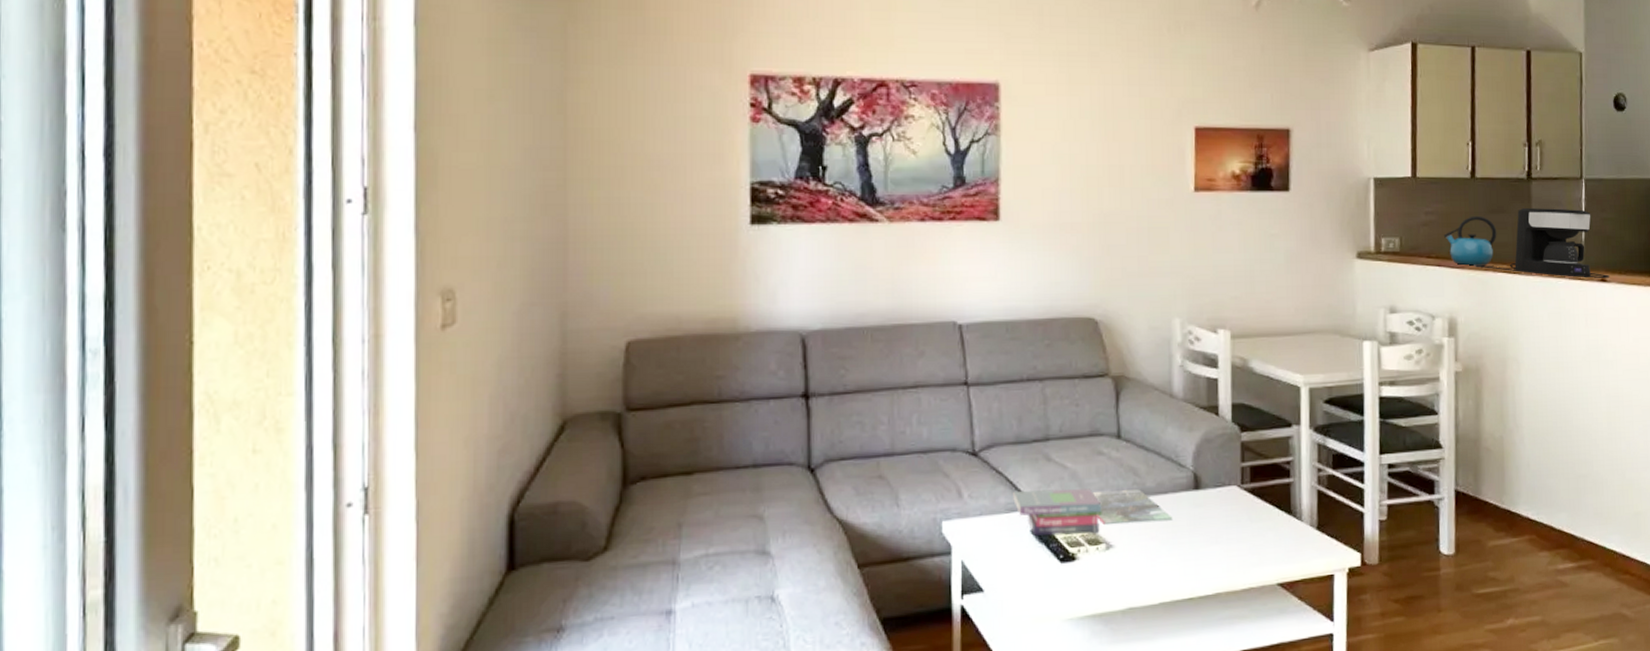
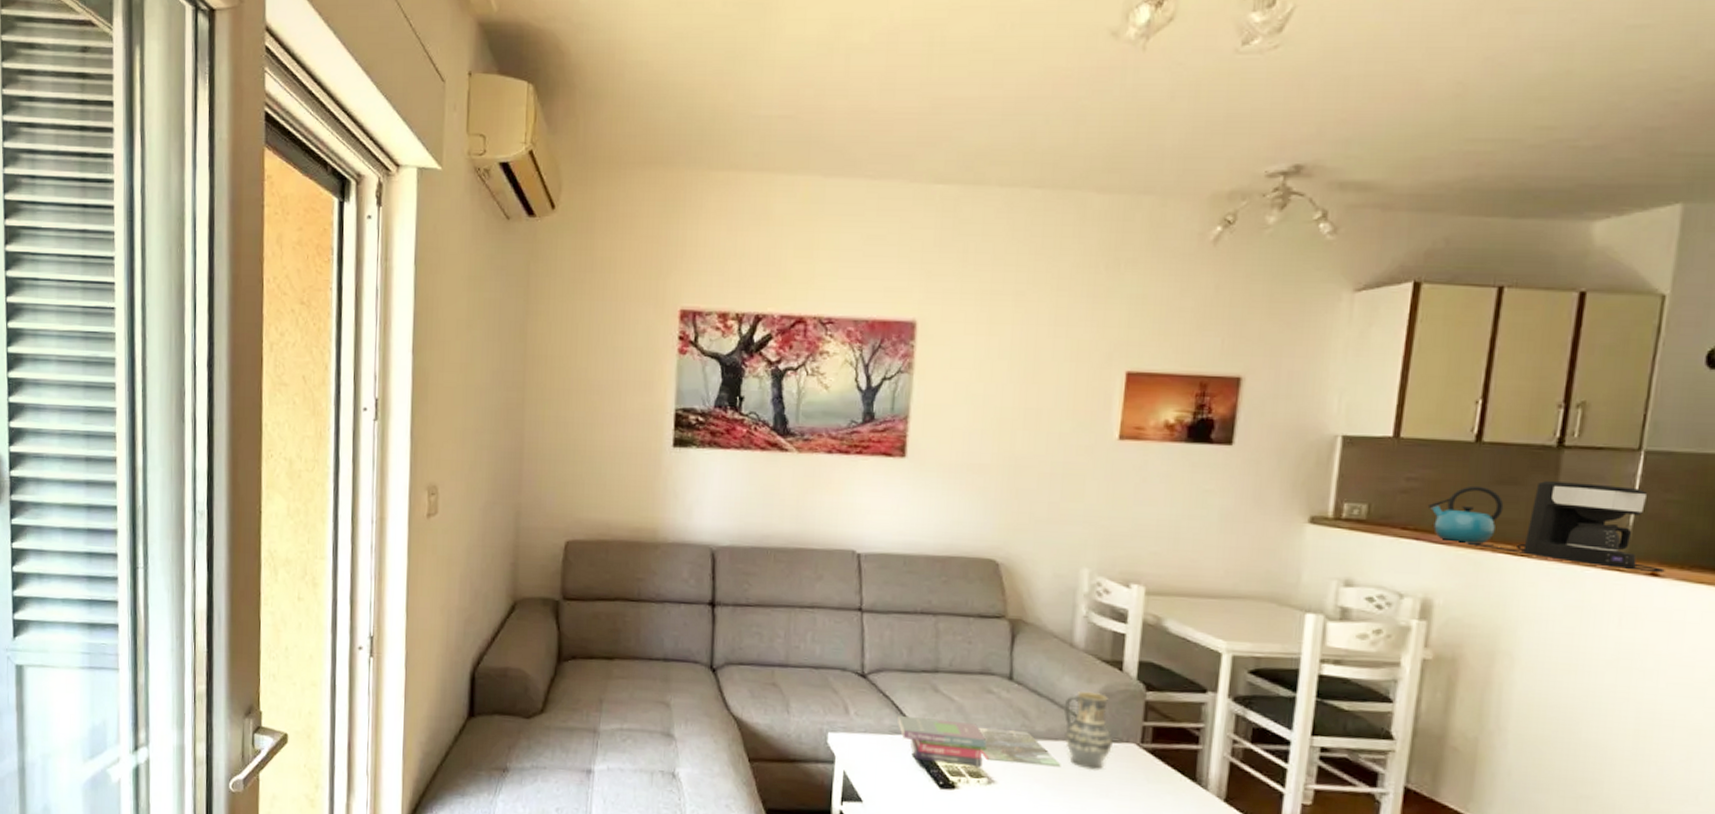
vase: none [1170,439,1218,520] -> present [1064,691,1114,772]

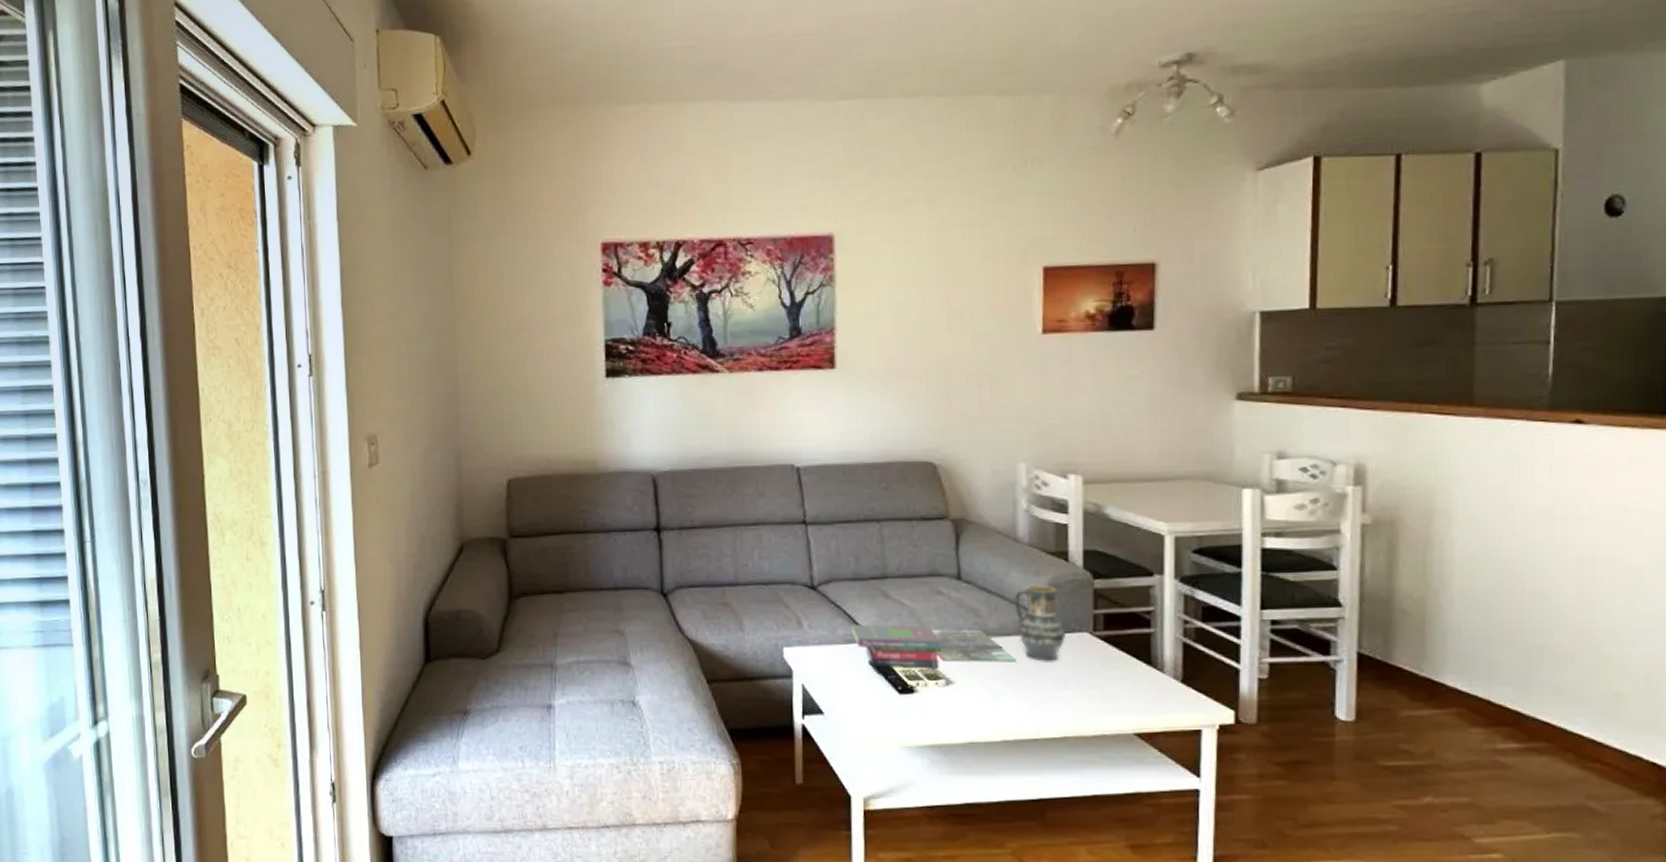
kettle: present [1427,485,1504,545] -> none [1350,349,1425,407]
coffee maker: present [1465,481,1665,572] -> none [1391,337,1589,420]

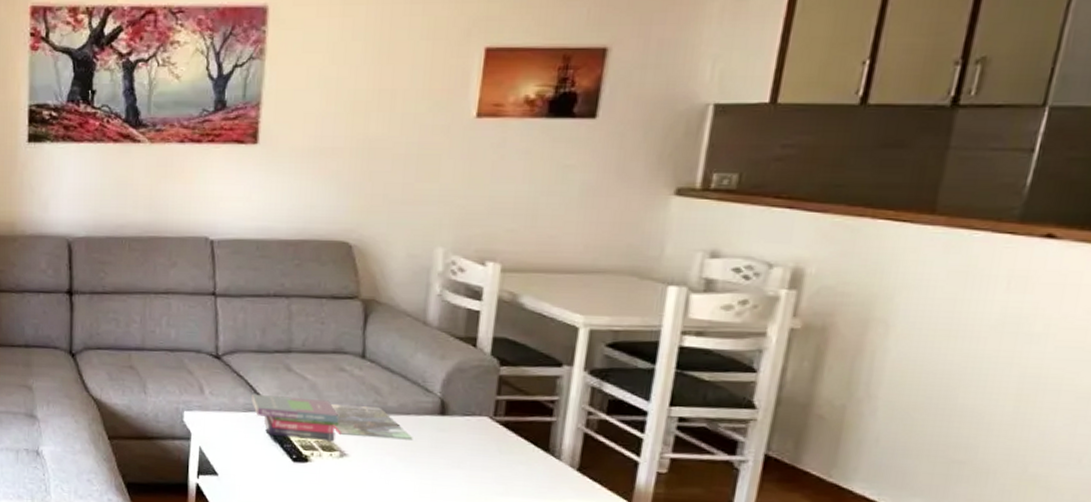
vase: present [1014,584,1067,664] -> none [416,367,467,444]

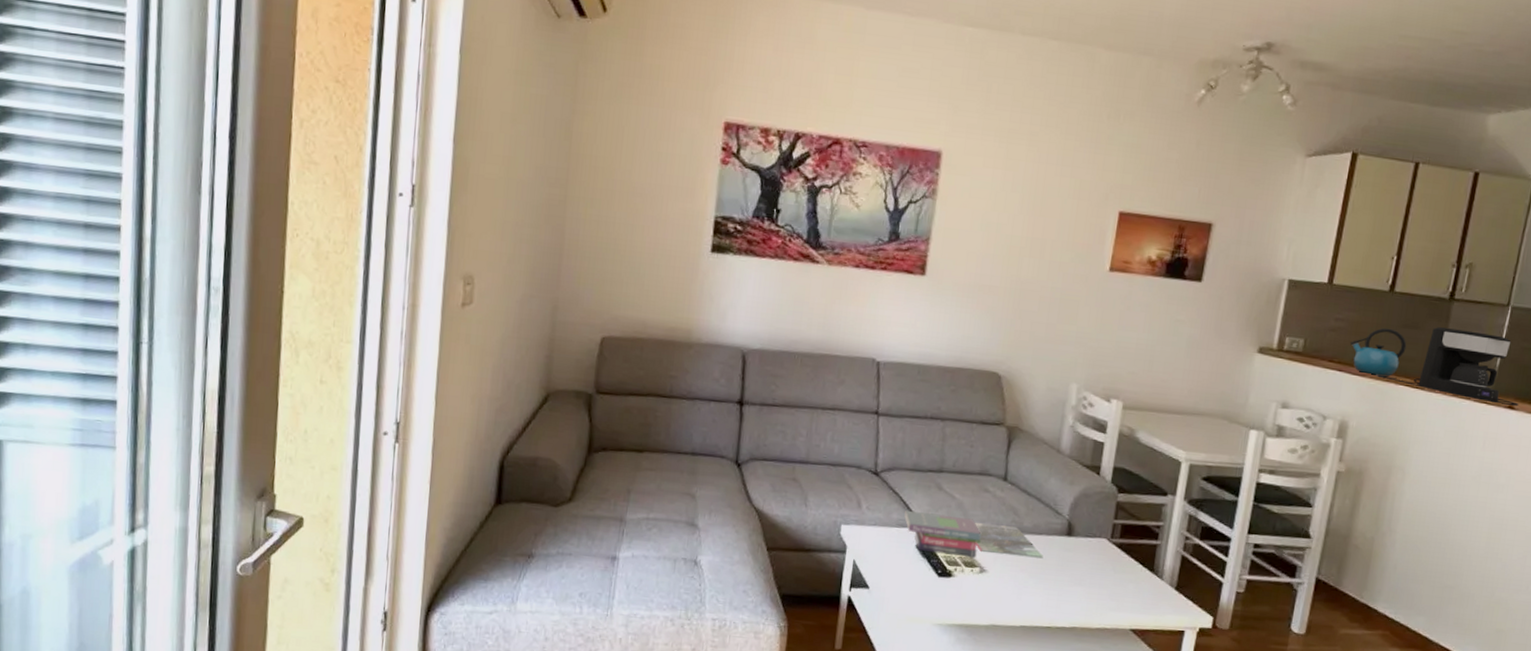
kettle: none [803,150,888,212] -> present [1350,328,1407,378]
coffee maker: none [843,143,1063,233] -> present [1376,327,1519,406]

